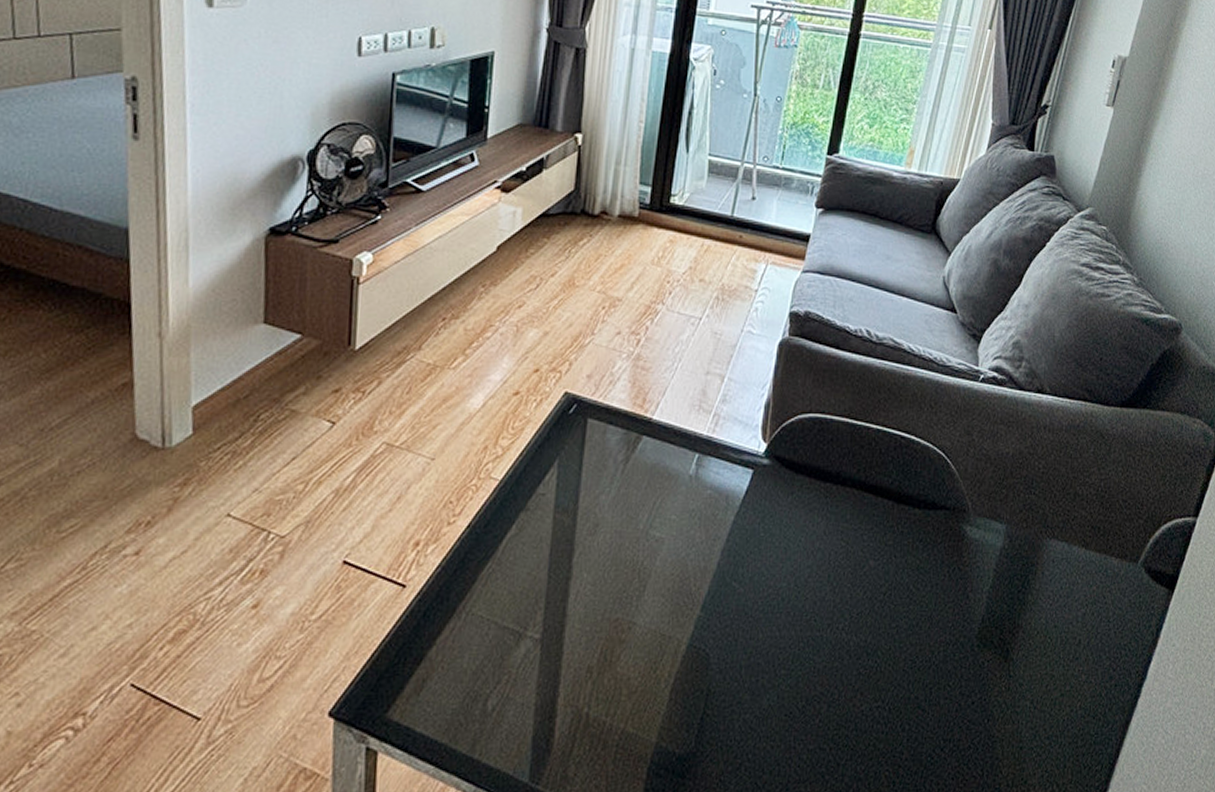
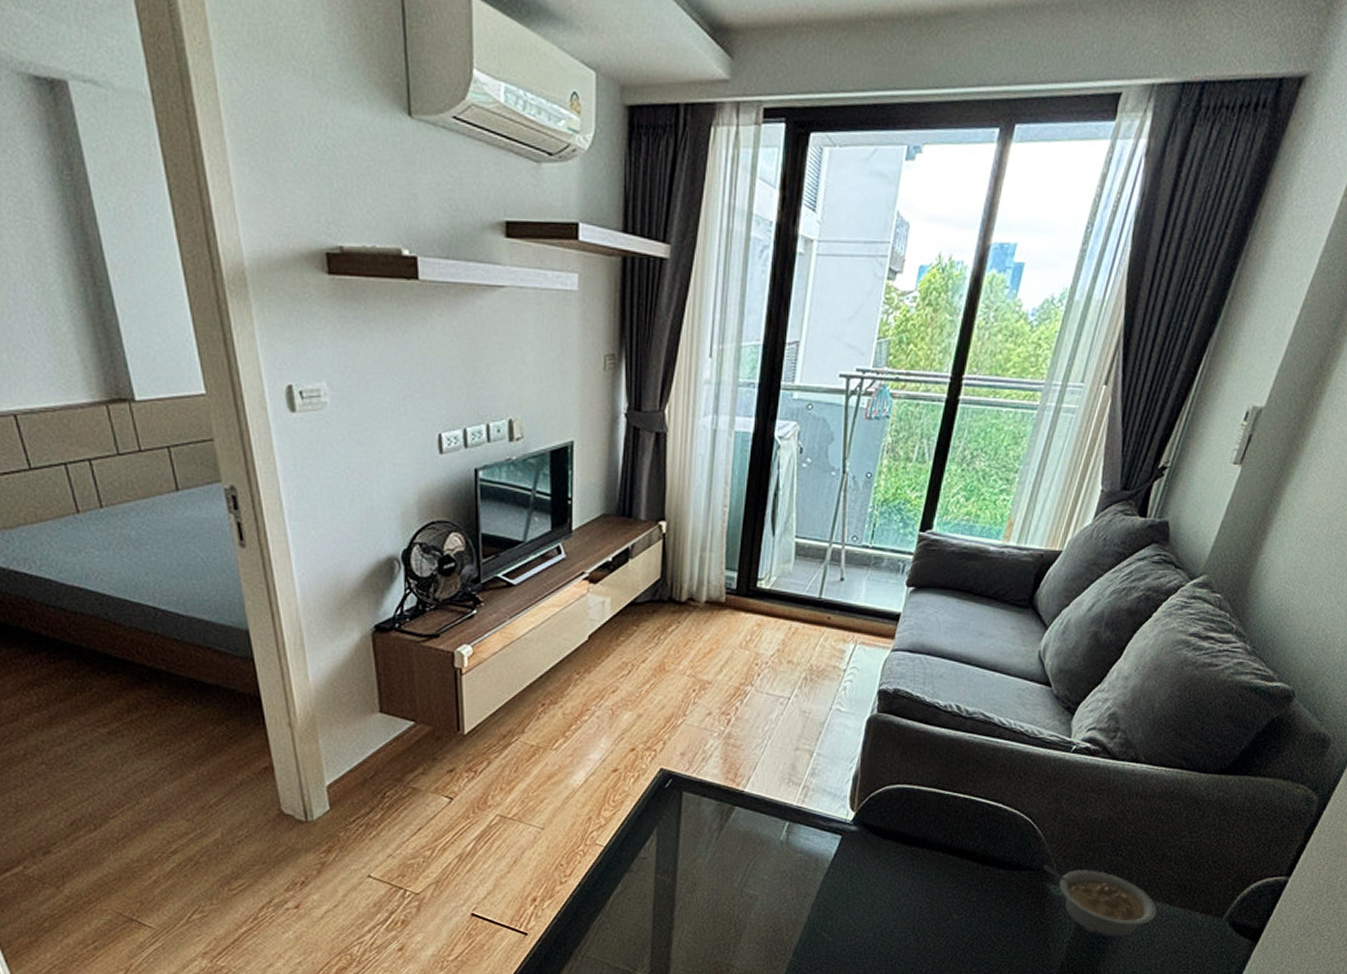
legume: none [960,503,1073,588] -> present [1044,864,1157,939]

